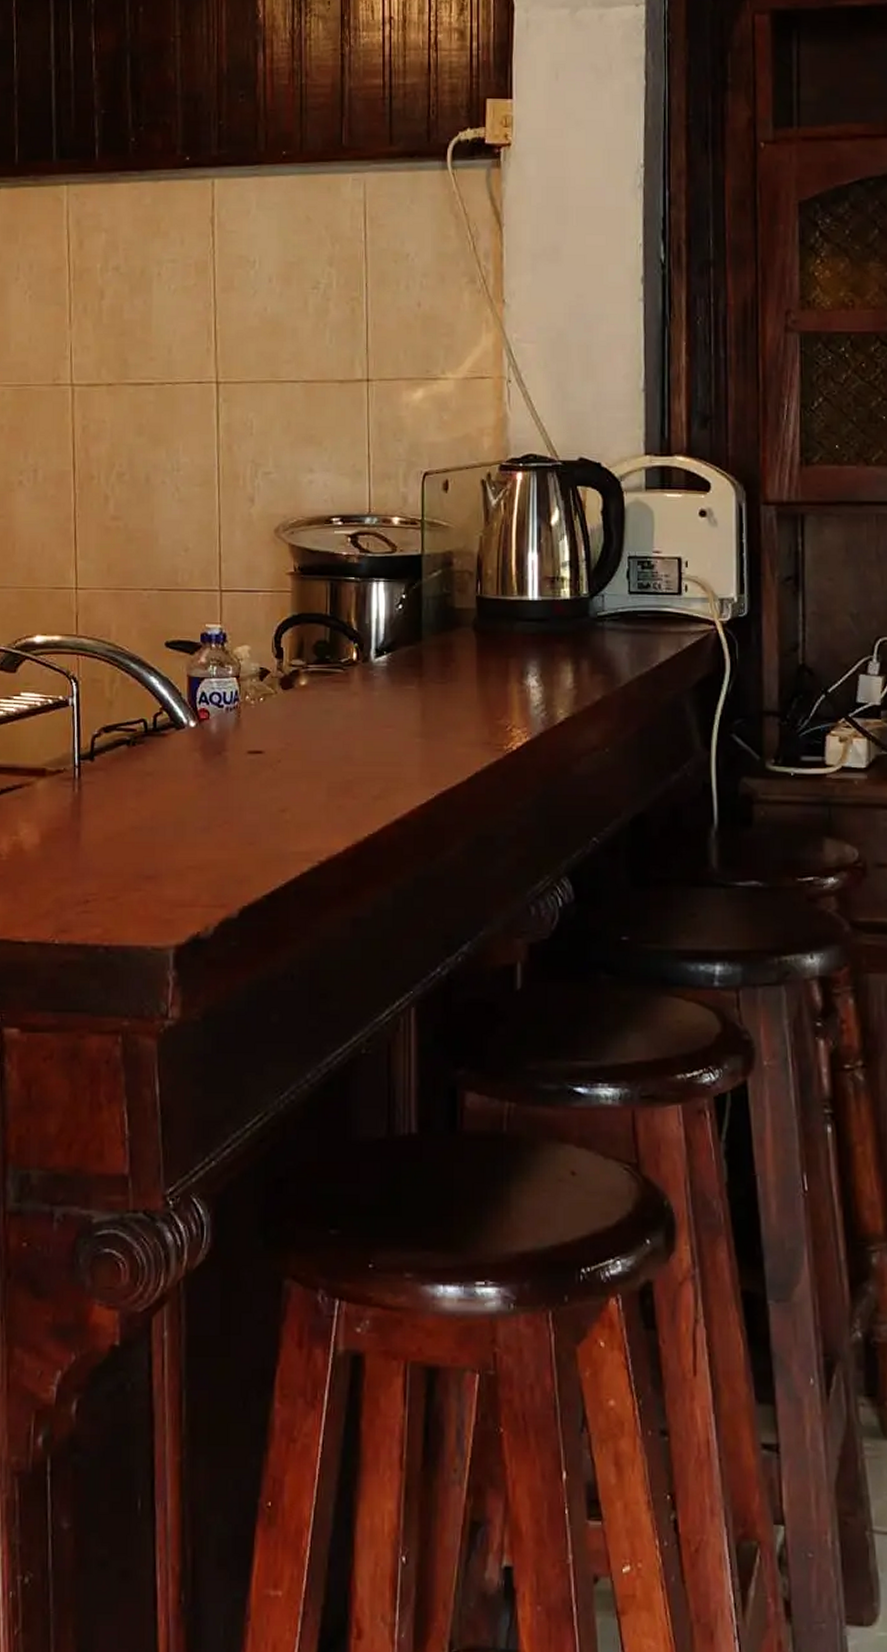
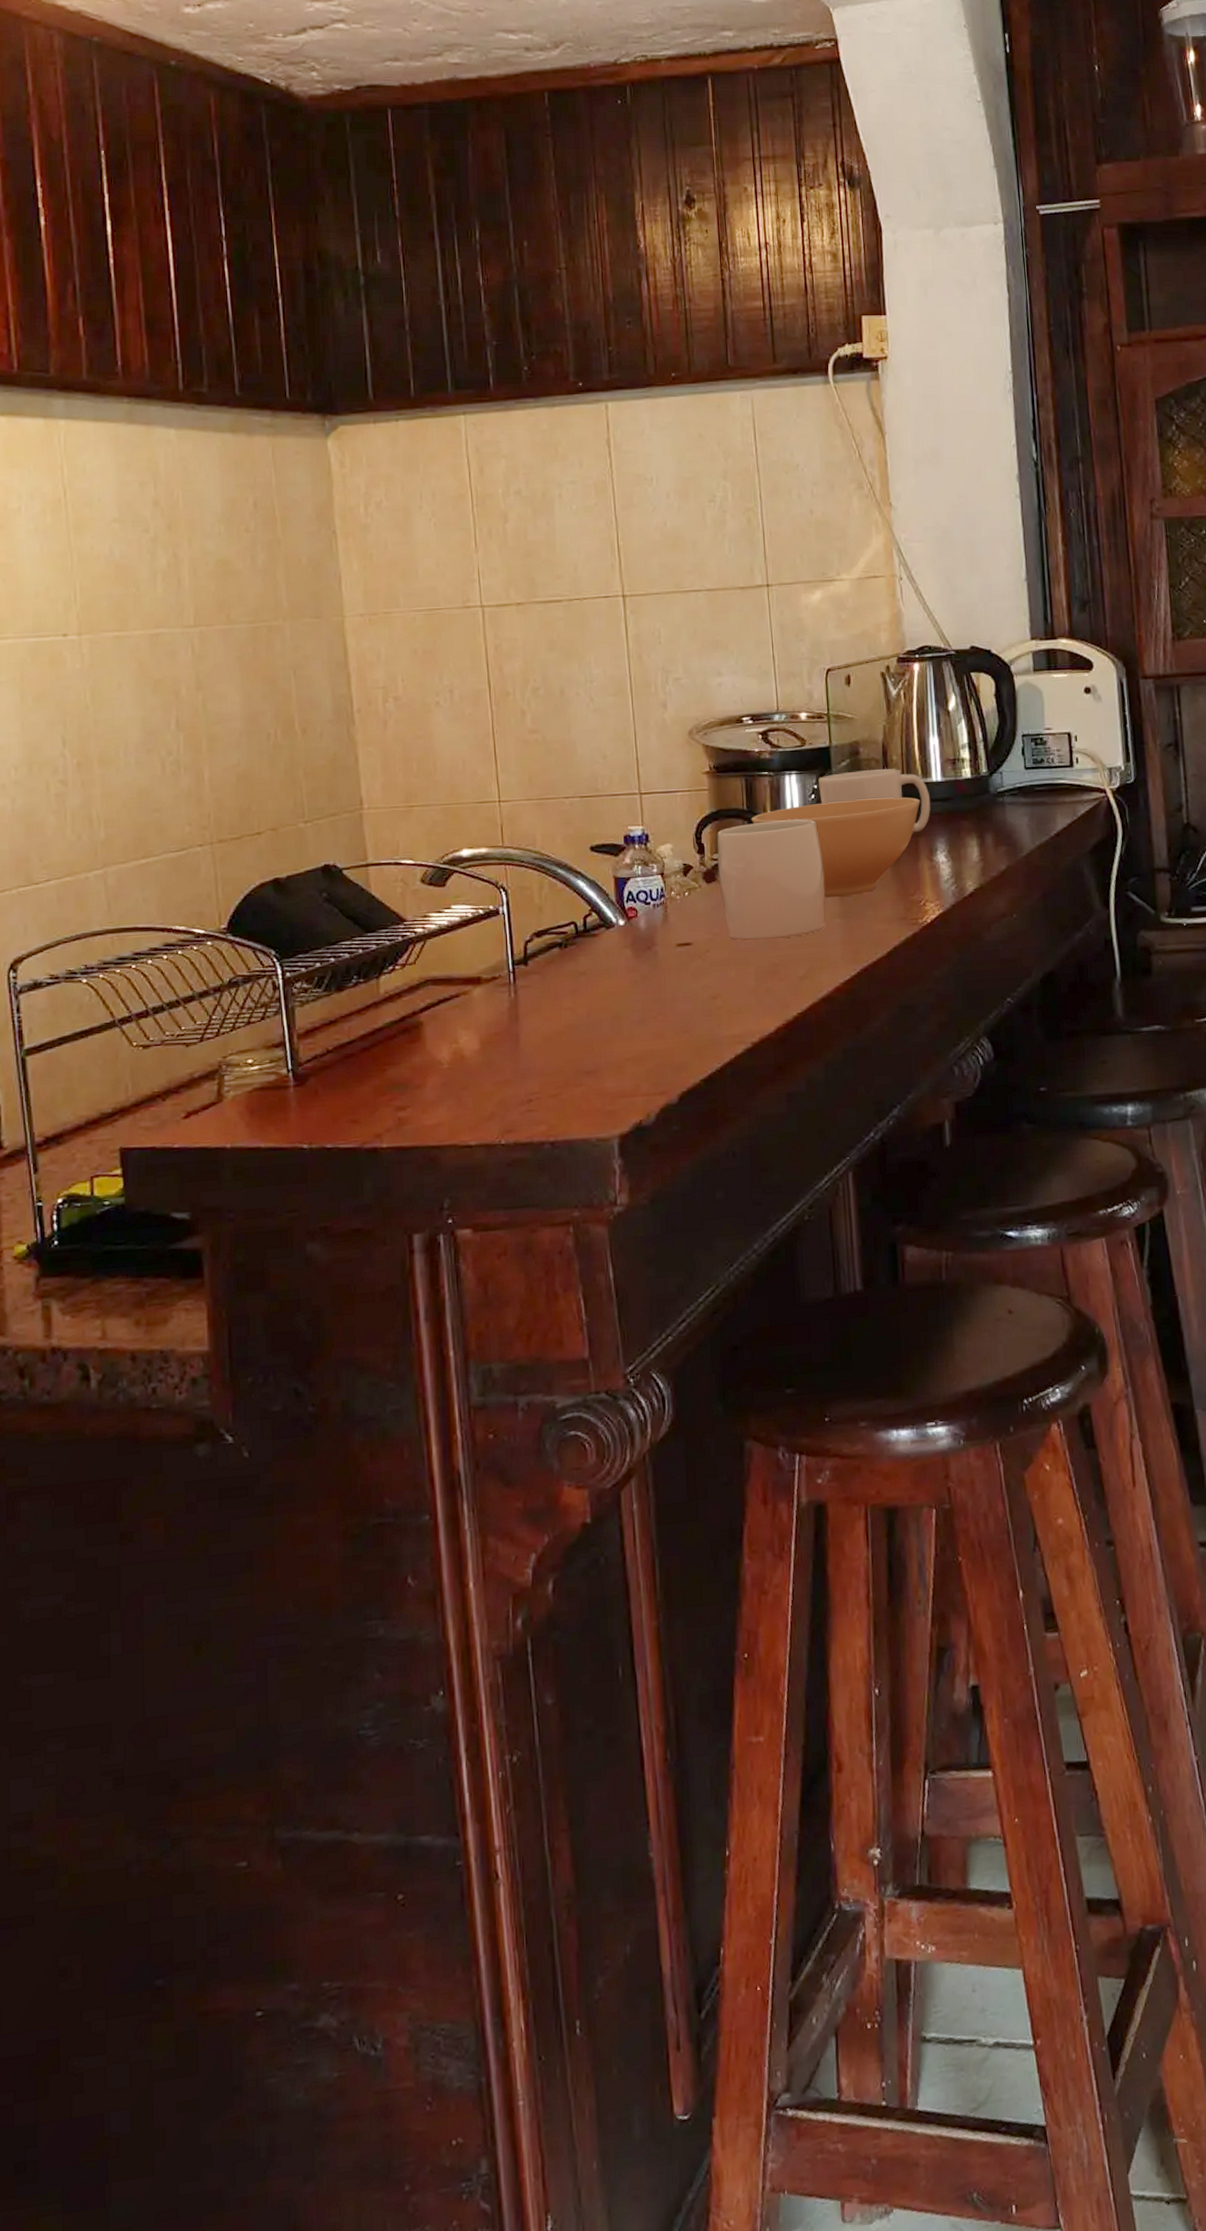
mug: none [296,629,407,755] -> present [716,819,826,941]
bowl: none [333,613,514,716] -> present [751,797,920,898]
mug: none [407,583,525,653] -> present [818,769,931,833]

